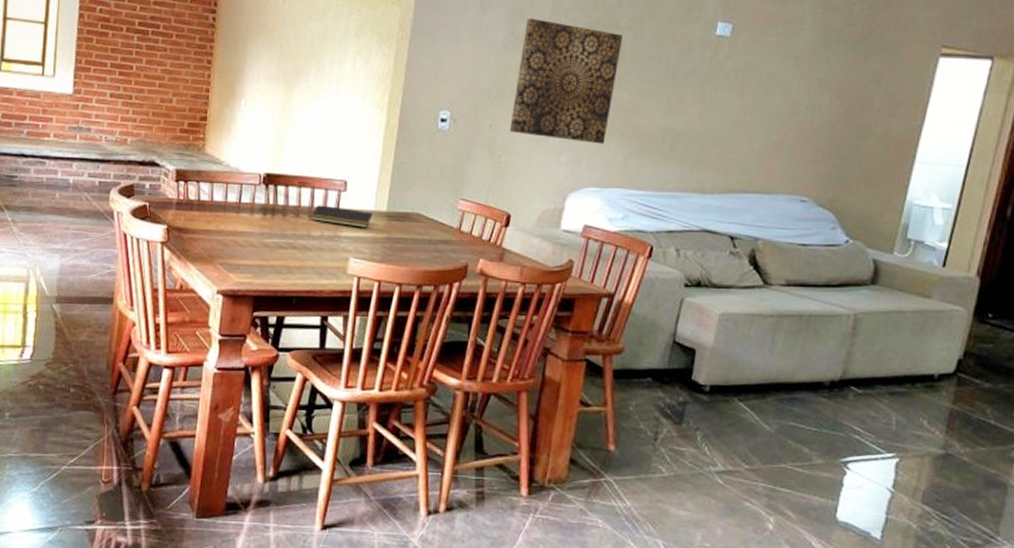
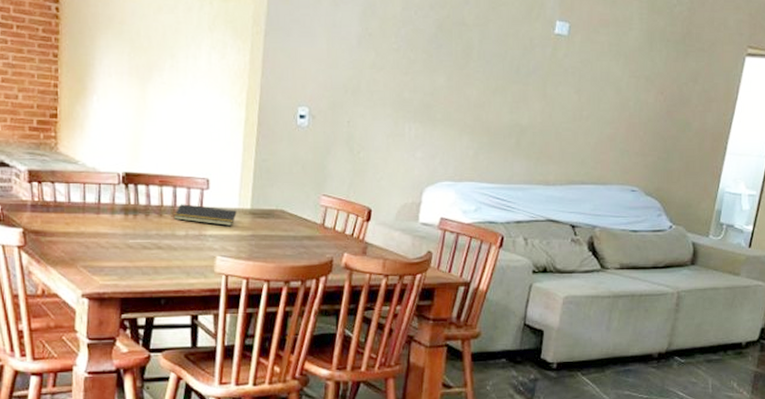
wall art: present [509,18,623,144] -> none [366,14,470,139]

